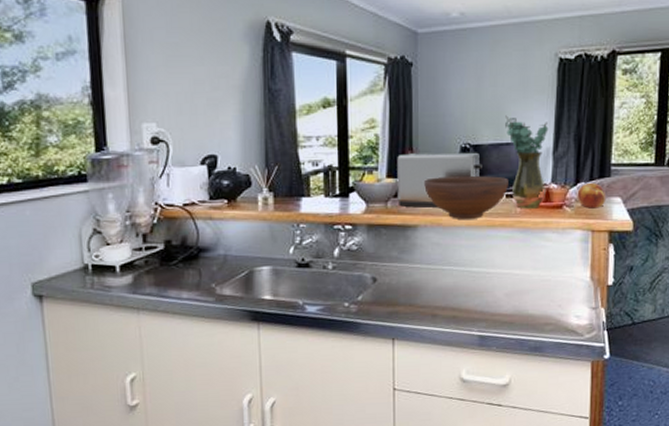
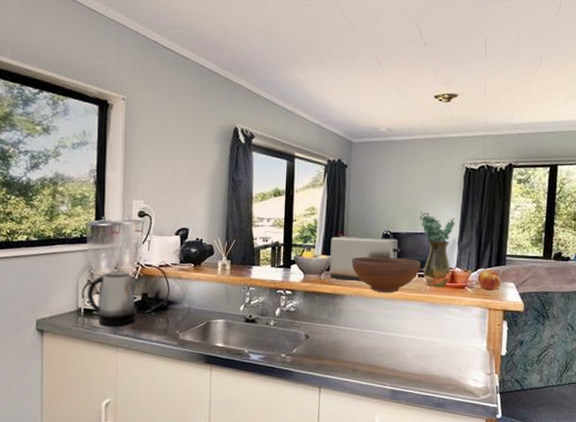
kettle: none [94,214,160,285] -> present [87,270,137,327]

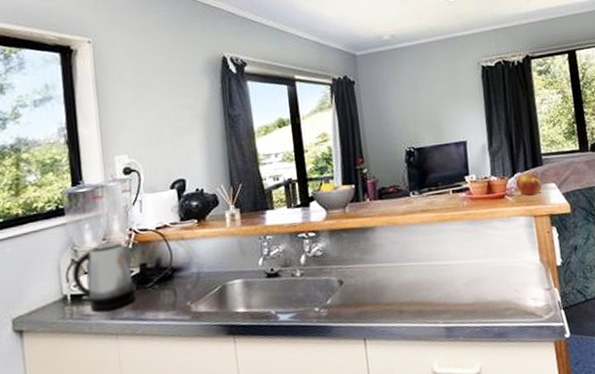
toaster: present [329,236,400,281] -> none [350,154,428,211]
bowl: present [352,257,421,293] -> none [377,174,453,218]
vase: present [420,210,455,288] -> none [442,119,488,203]

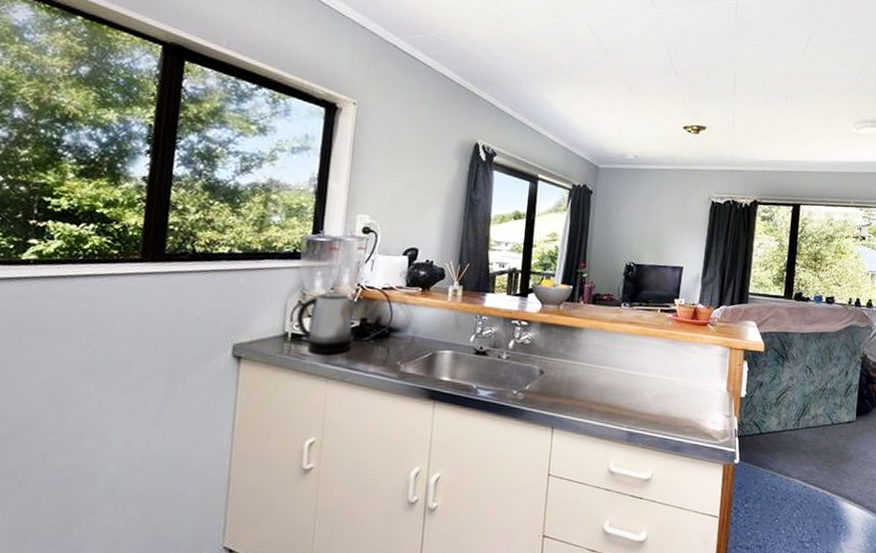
fruit: present [515,172,543,196] -> none [719,306,744,329]

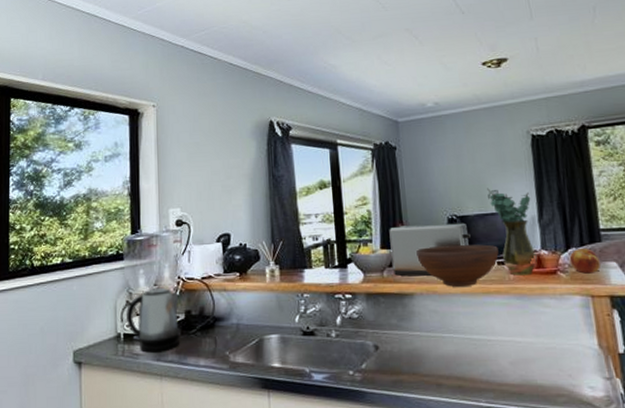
toaster: none [568,265,643,314] -> present [389,222,471,277]
bowl: none [592,288,664,328] -> present [416,244,499,287]
vase: none [664,243,700,324] -> present [487,188,537,276]
fruit: none [719,306,744,329] -> present [569,247,602,274]

